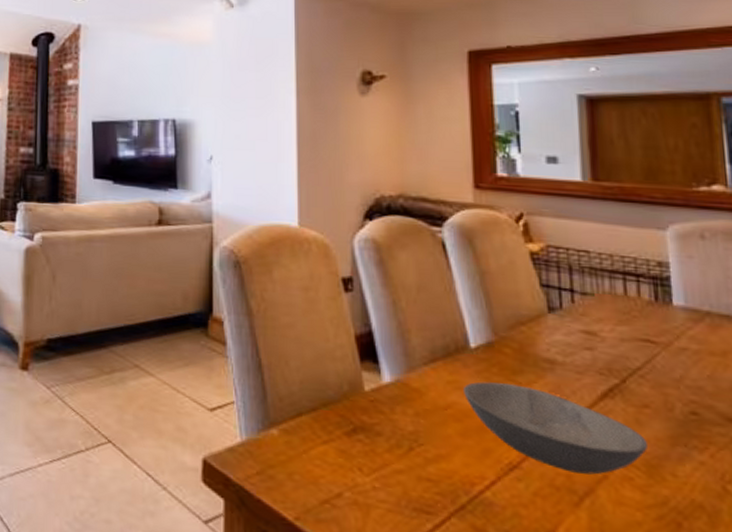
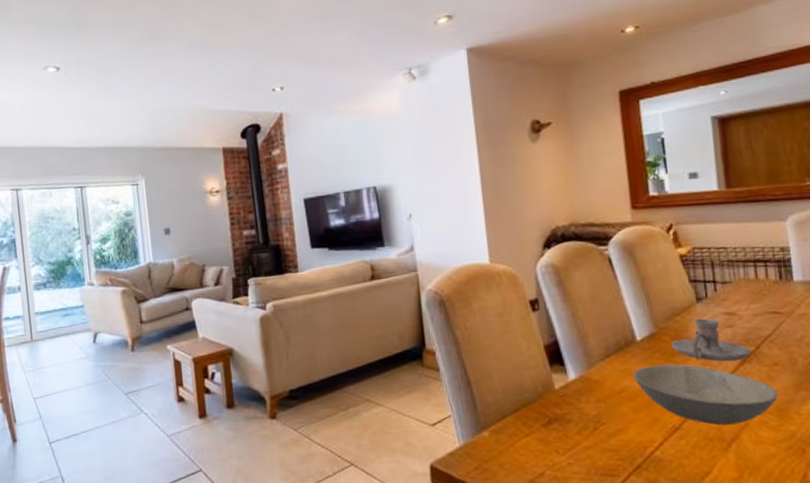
candle holder: none [513,332,615,394] -> present [671,318,751,362]

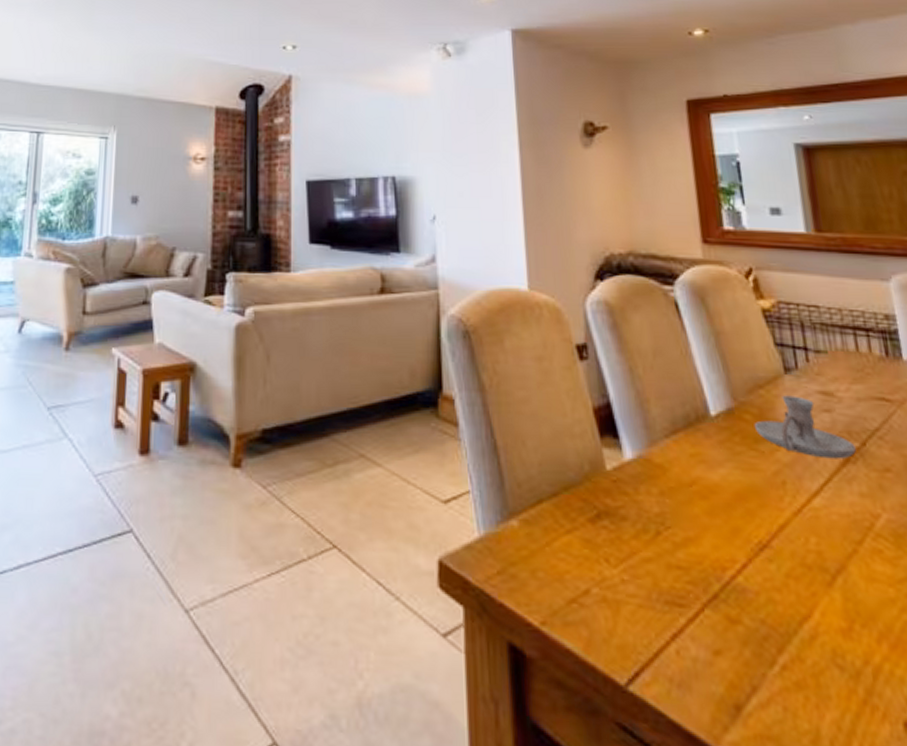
soup bowl: present [634,364,779,425] -> none [707,453,894,549]

